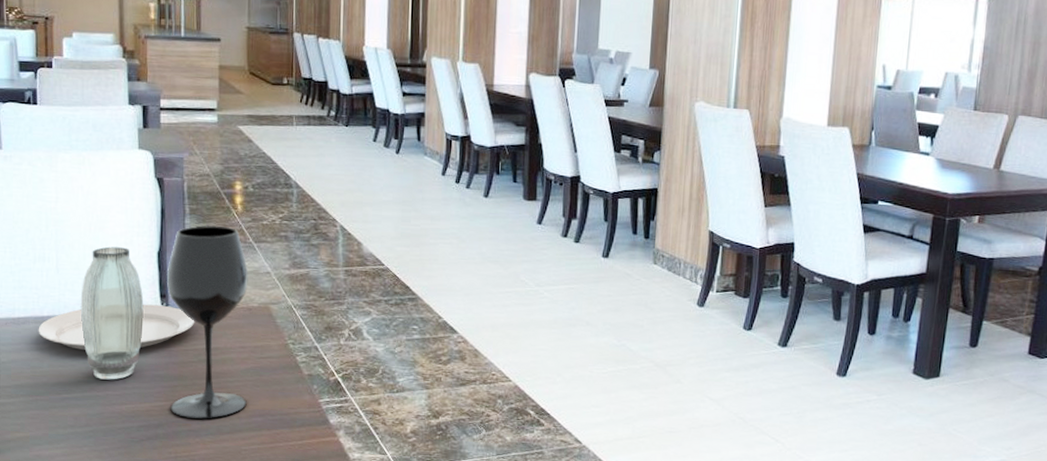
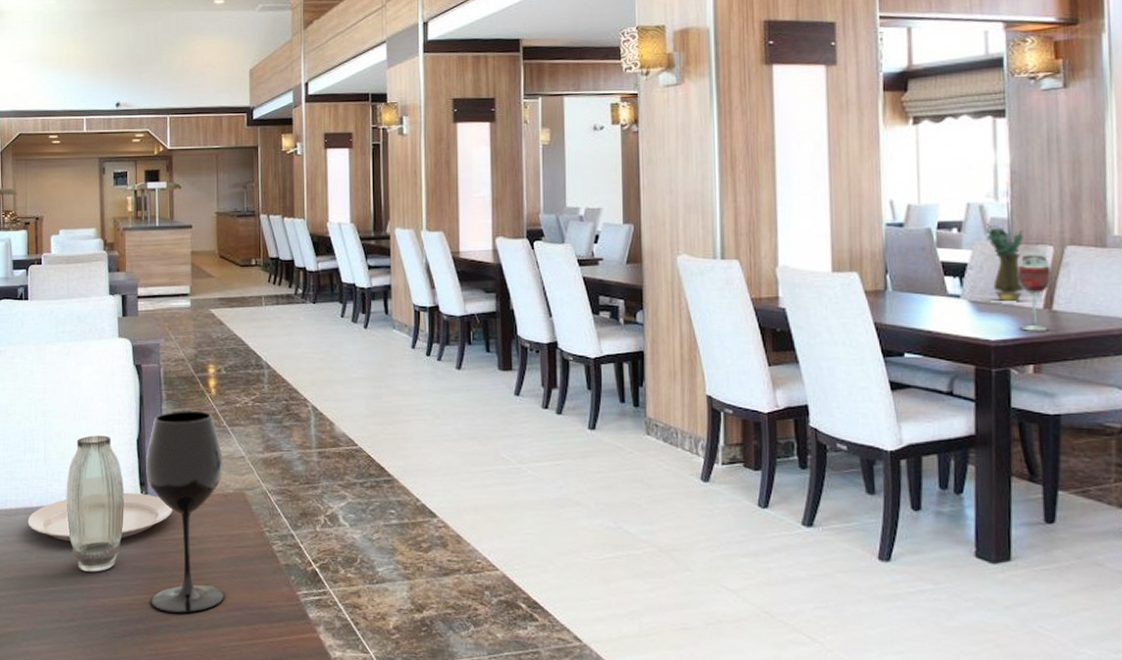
vase: none [956,91,986,161] -> present [986,223,1024,301]
wineglass: none [972,121,1004,188] -> present [1016,255,1052,331]

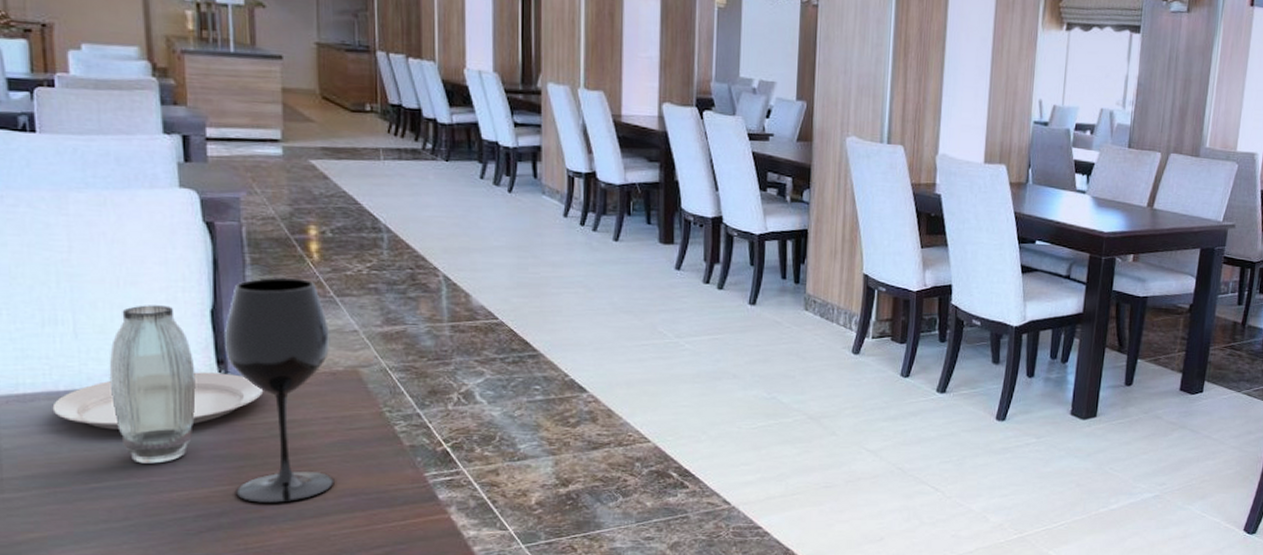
vase: present [986,223,1024,301] -> none [1112,128,1140,199]
wineglass: present [1016,255,1052,331] -> none [1127,159,1157,226]

